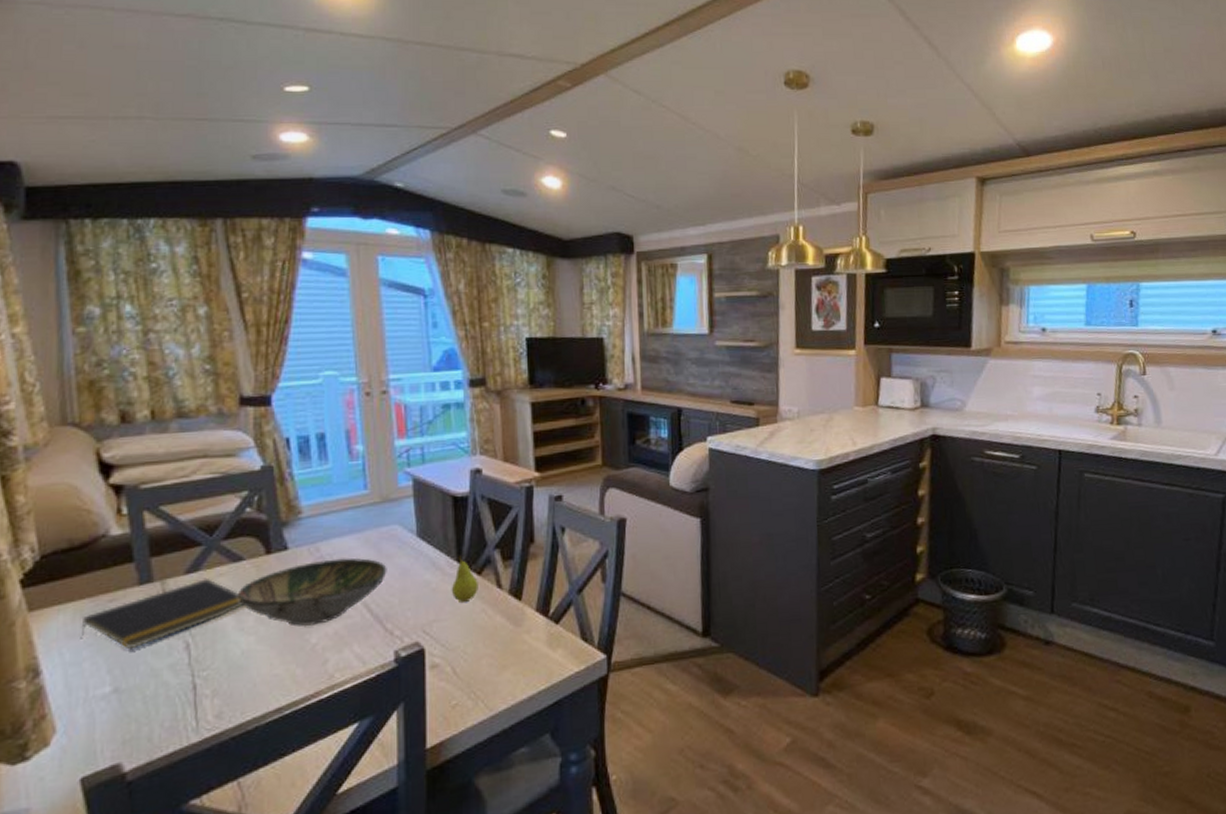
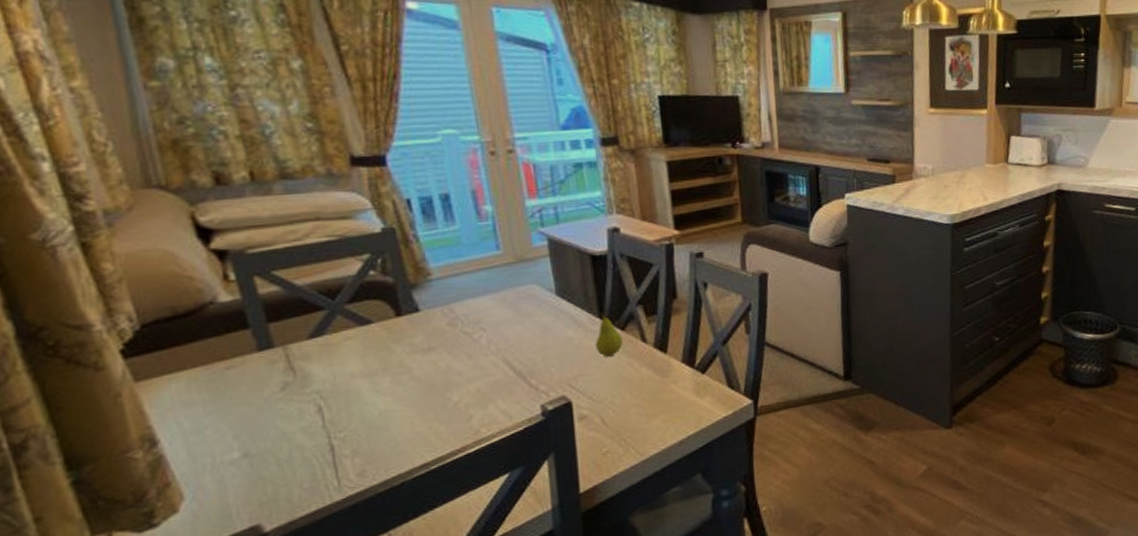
notepad: present [80,577,243,650] -> none [198,341,377,415]
bowl: present [237,557,387,627] -> none [368,317,528,386]

